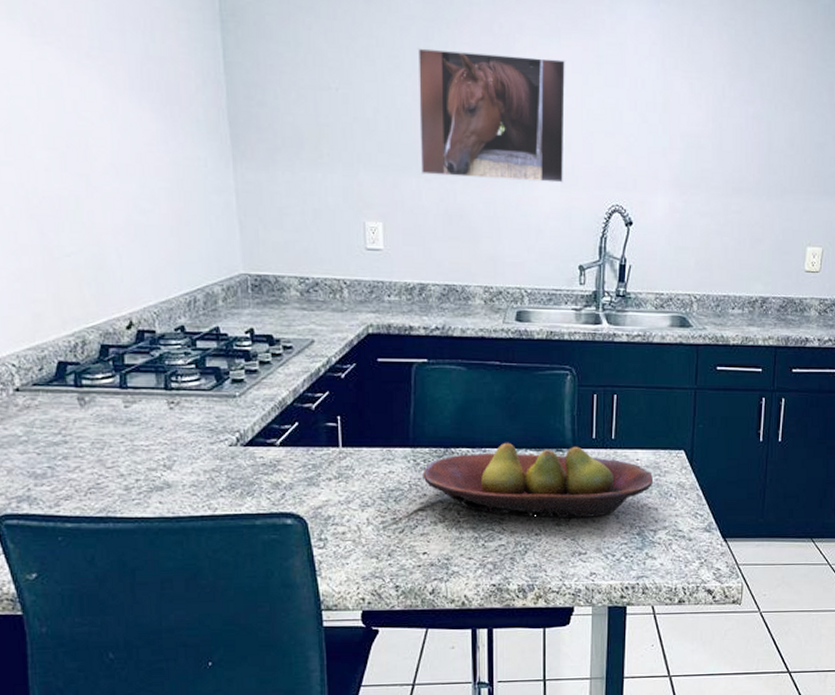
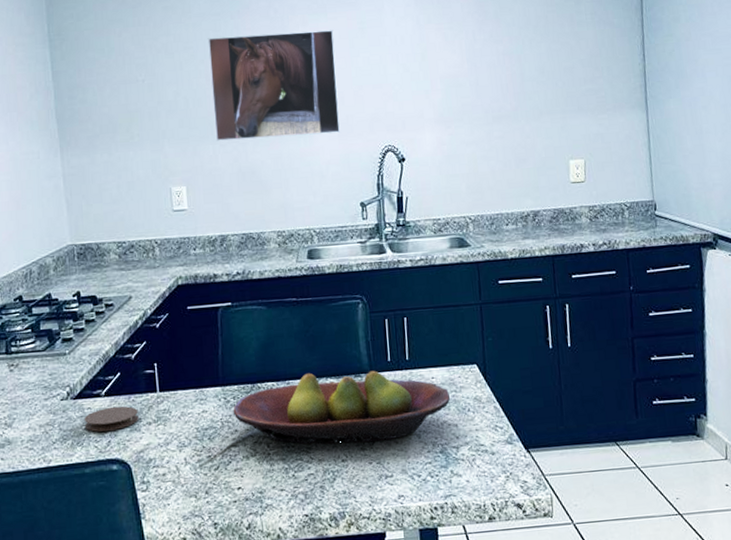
coaster: none [255,458,318,483] -> present [84,406,139,432]

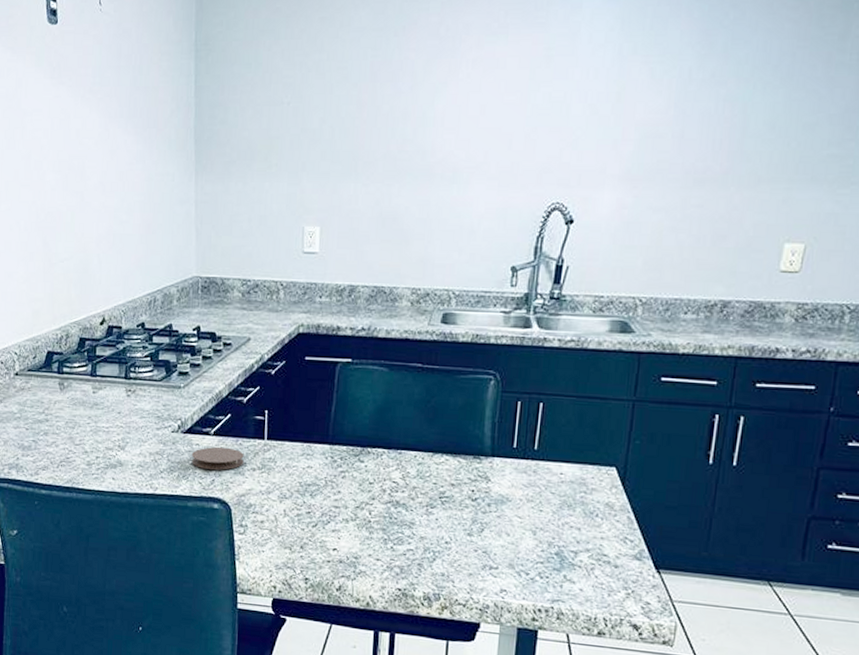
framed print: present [207,30,341,141] -> none [358,55,513,182]
fruit bowl: present [233,370,451,445] -> none [338,445,579,531]

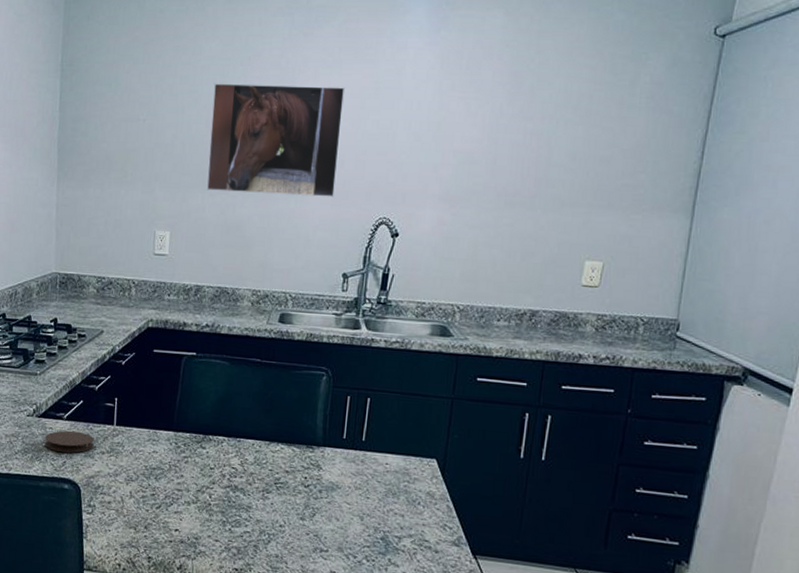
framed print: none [358,55,513,182] -> present [206,83,346,197]

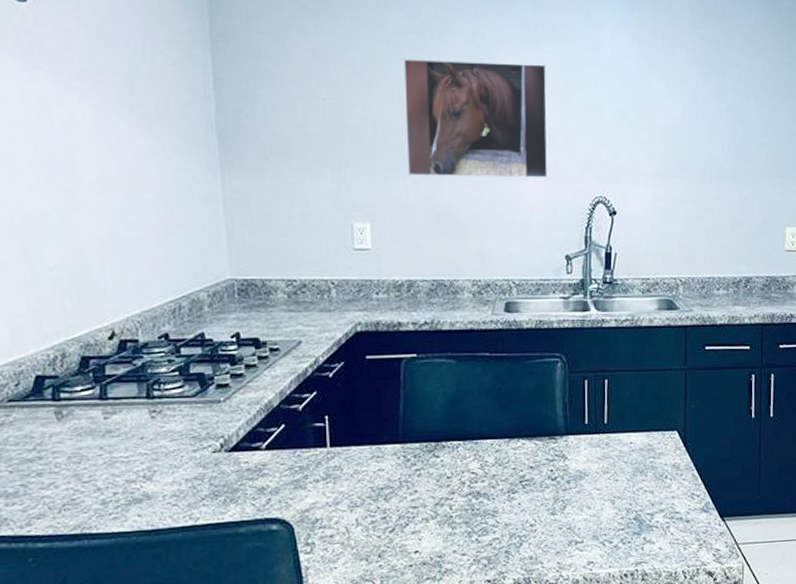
coaster: present [44,430,94,453] -> none [239,461,304,488]

